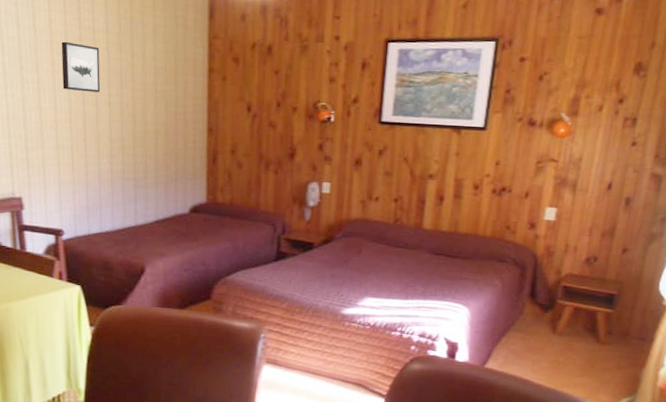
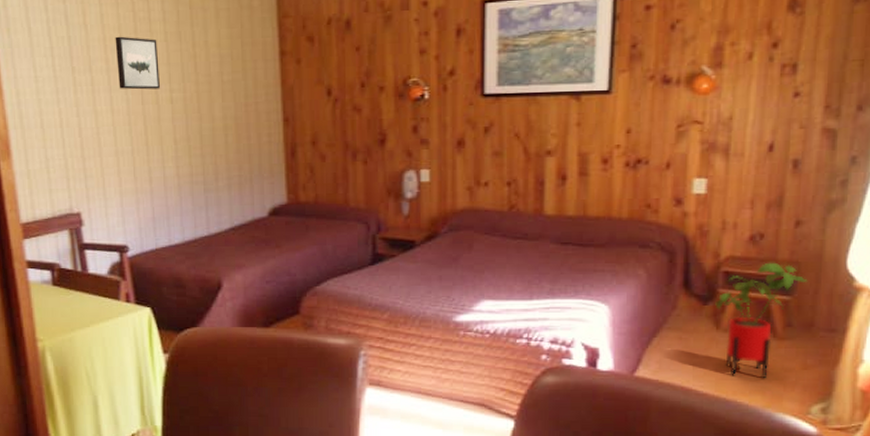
house plant: none [554,281,628,375] -> present [715,262,808,378]

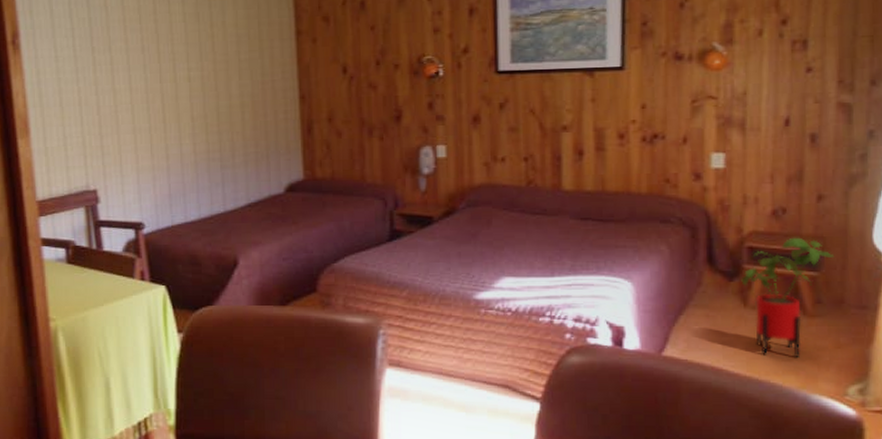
wall art: present [115,36,160,90] -> none [134,17,178,69]

